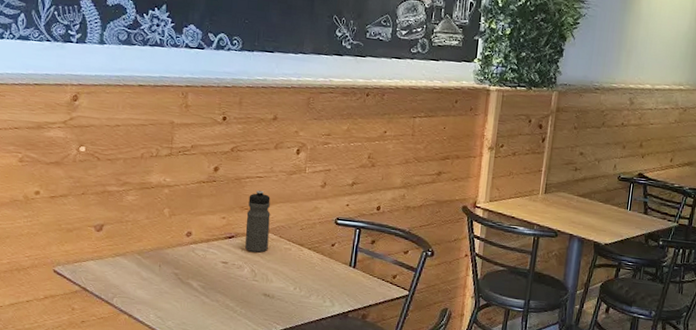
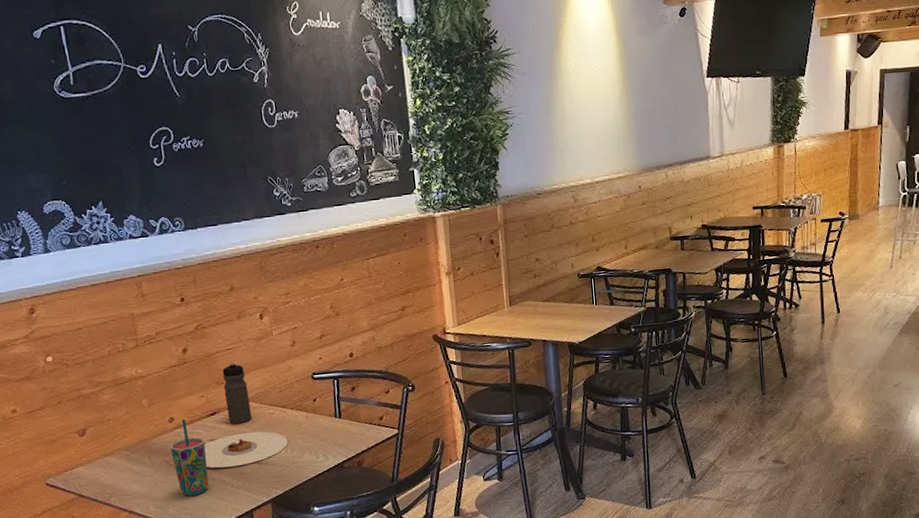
cup: none [182,235,217,313] -> present [170,418,209,496]
plate: none [213,261,299,294] -> present [204,431,289,468]

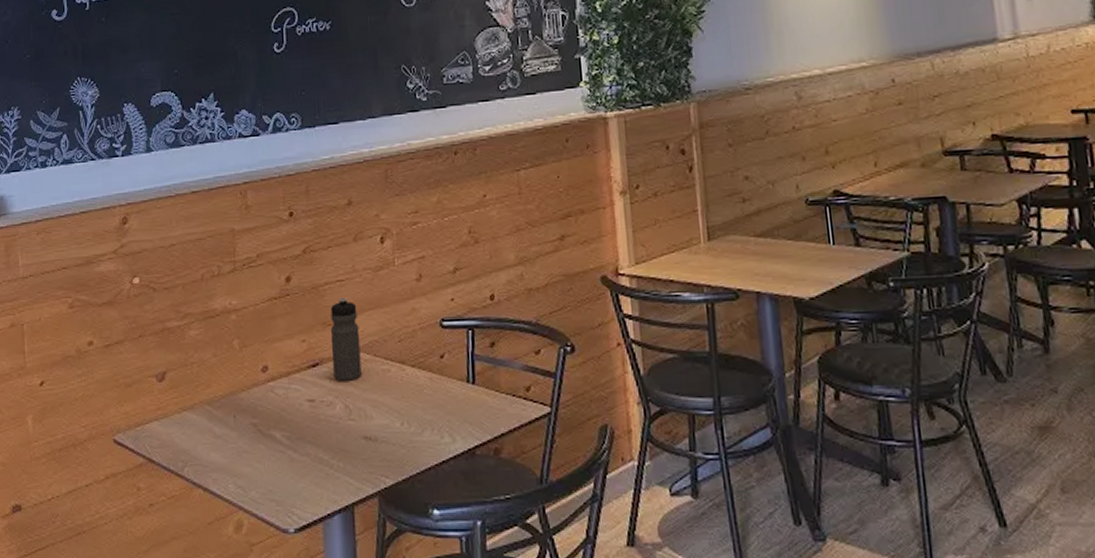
cup: present [170,418,209,496] -> none [260,368,303,475]
plate: present [204,431,289,468] -> none [300,393,406,441]

